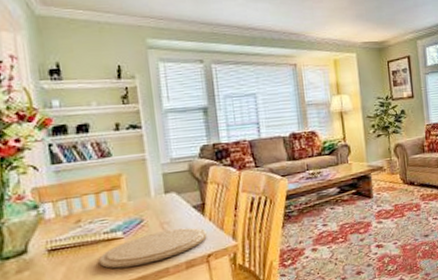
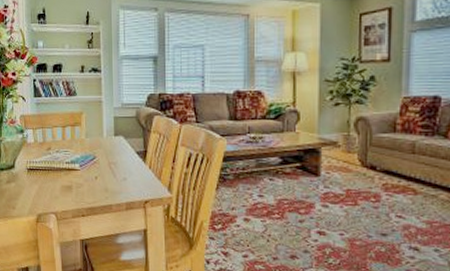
plate: present [98,227,207,269] -> none [60,170,146,198]

